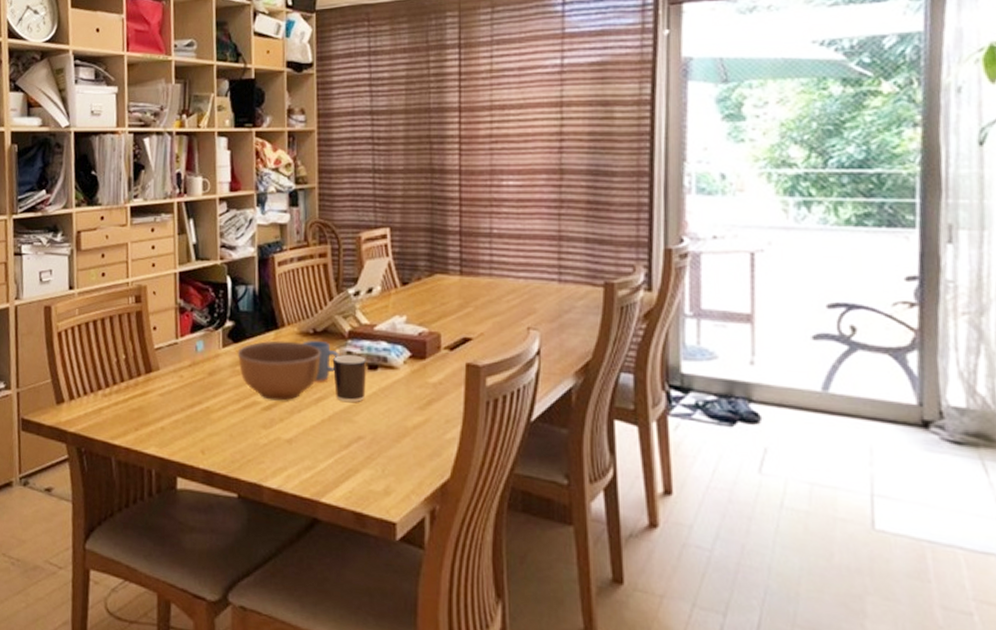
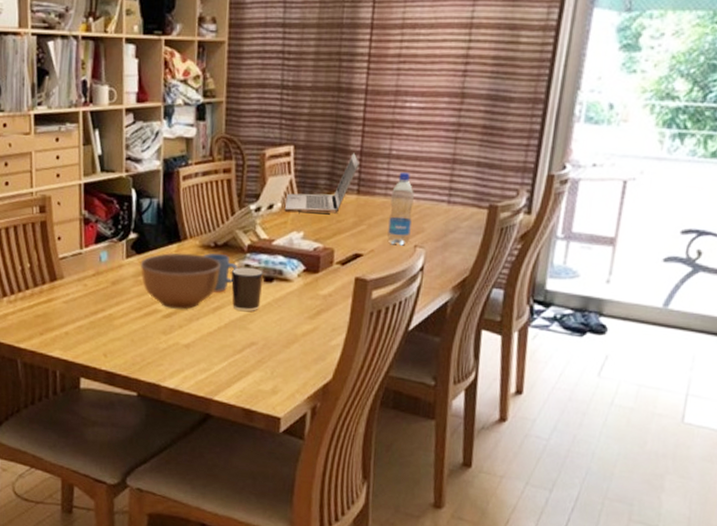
laptop: none [384,233,459,297] -> present [284,153,359,214]
bottle: none [497,251,521,328] -> present [387,172,414,246]

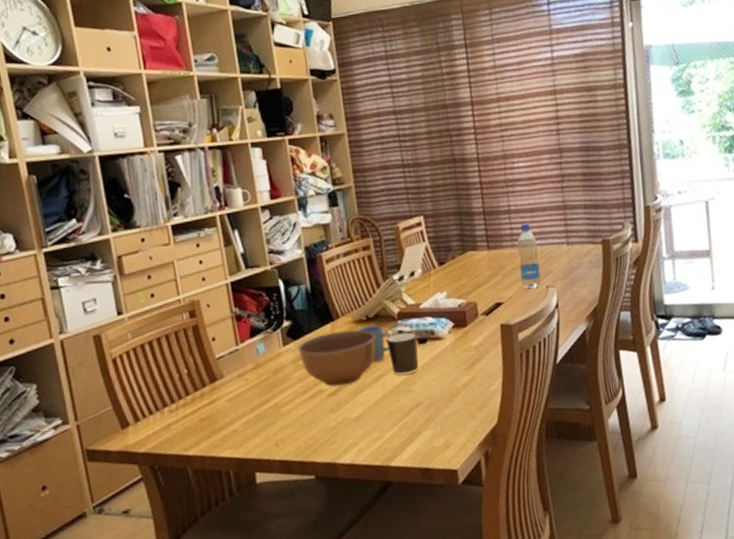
laptop: present [284,153,359,214] -> none [425,214,485,276]

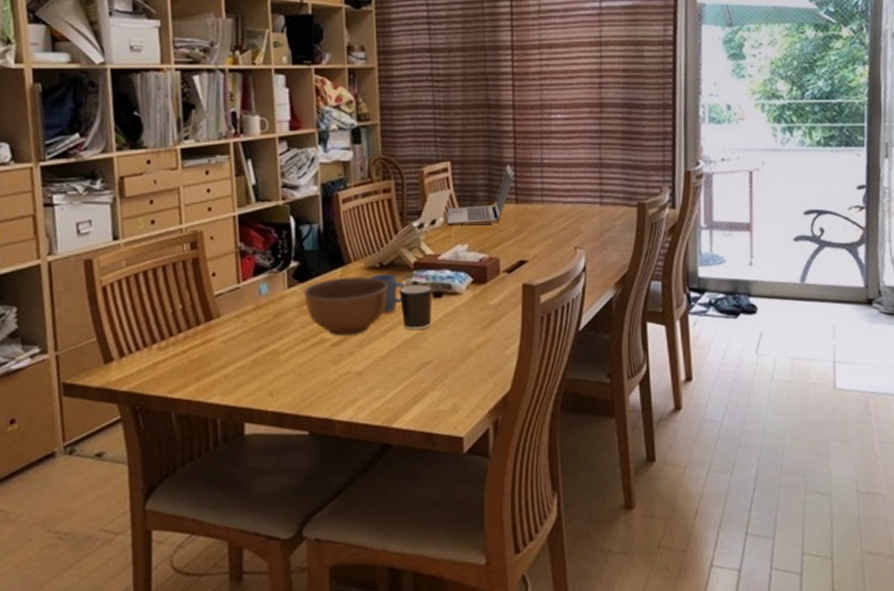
laptop: none [425,214,485,276] -> present [447,164,515,226]
bottle: present [517,223,541,290] -> none [548,179,570,249]

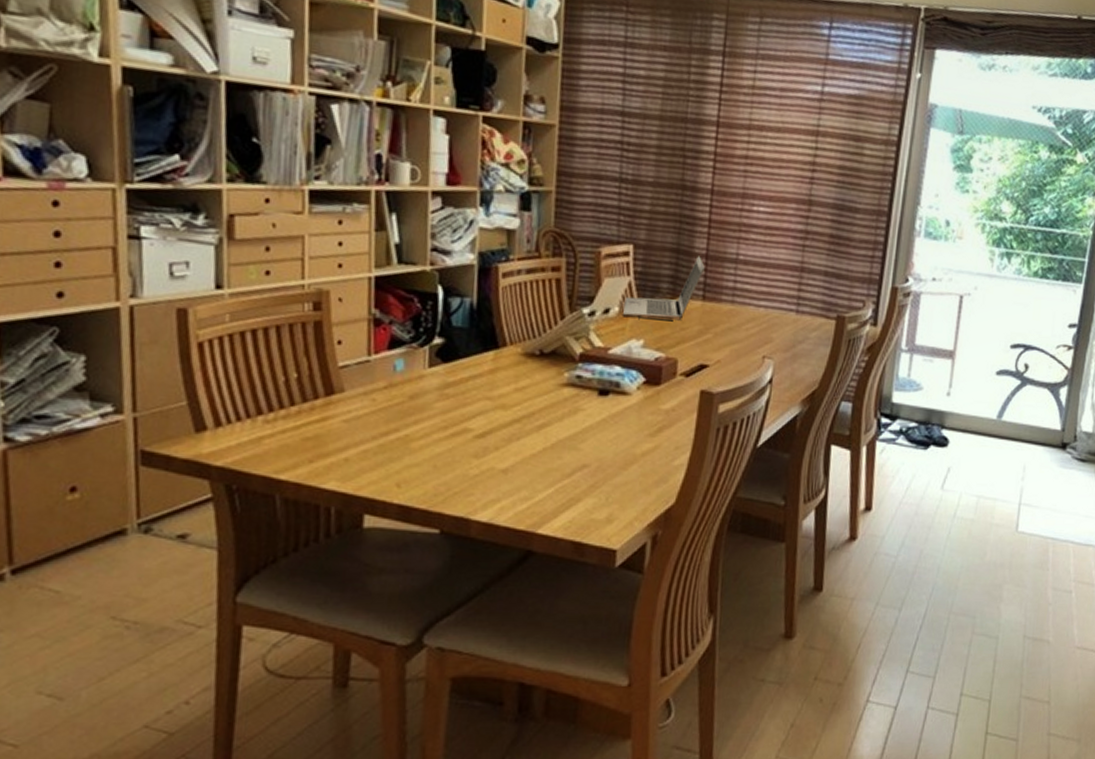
bowl: present [303,276,388,336] -> none [446,361,547,428]
mug: present [369,273,406,314] -> none [526,361,568,408]
mug: present [399,284,433,331] -> none [559,378,599,430]

